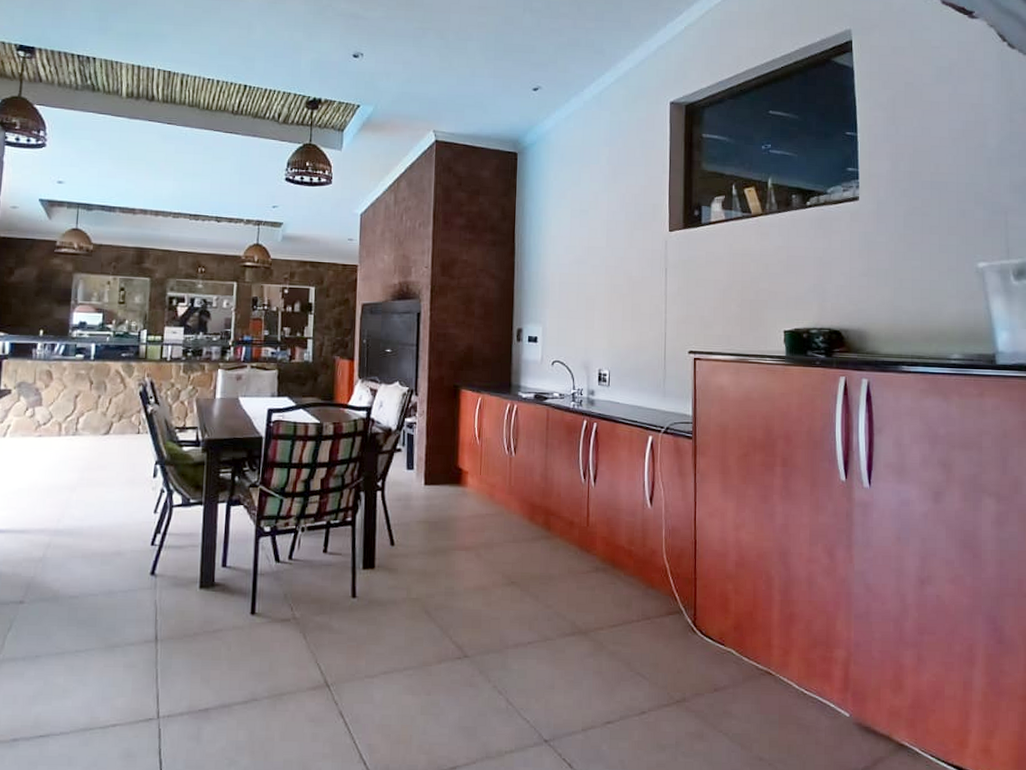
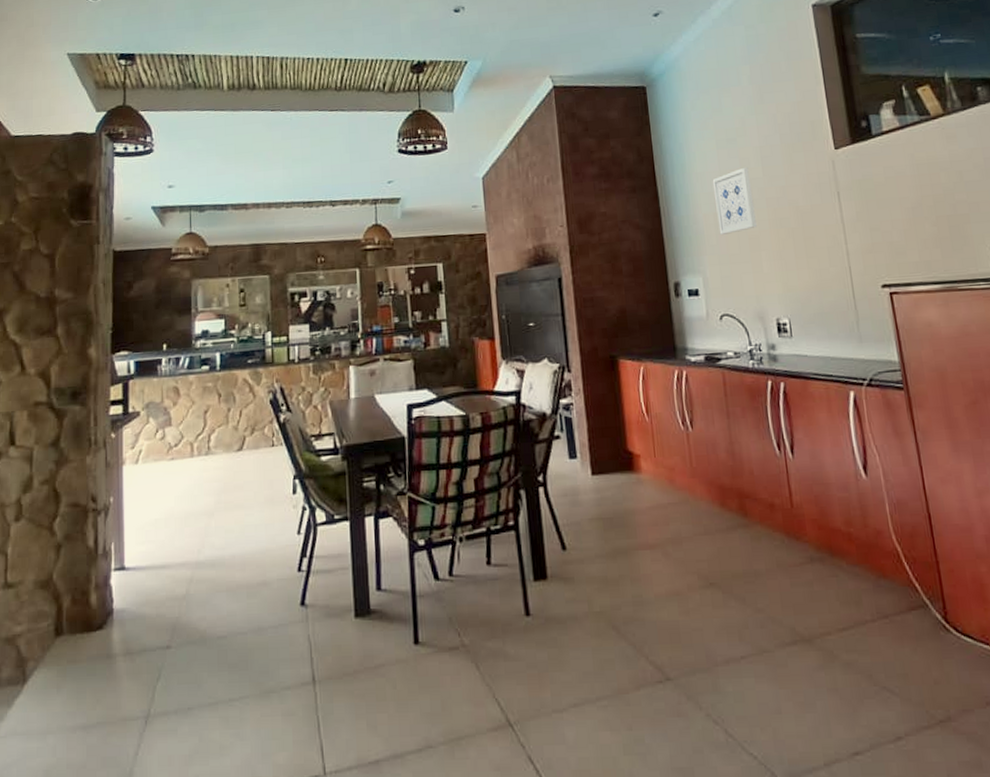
wall art: none [562,236,595,293] -> present [712,167,757,235]

